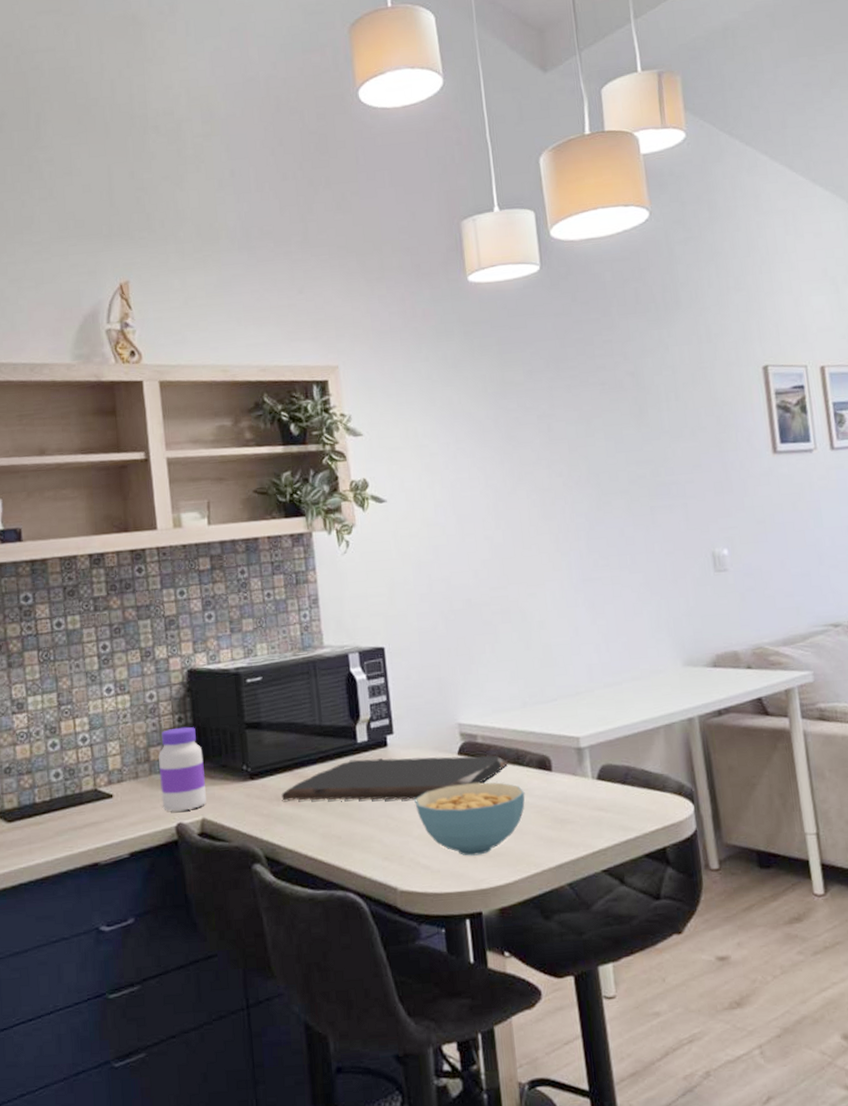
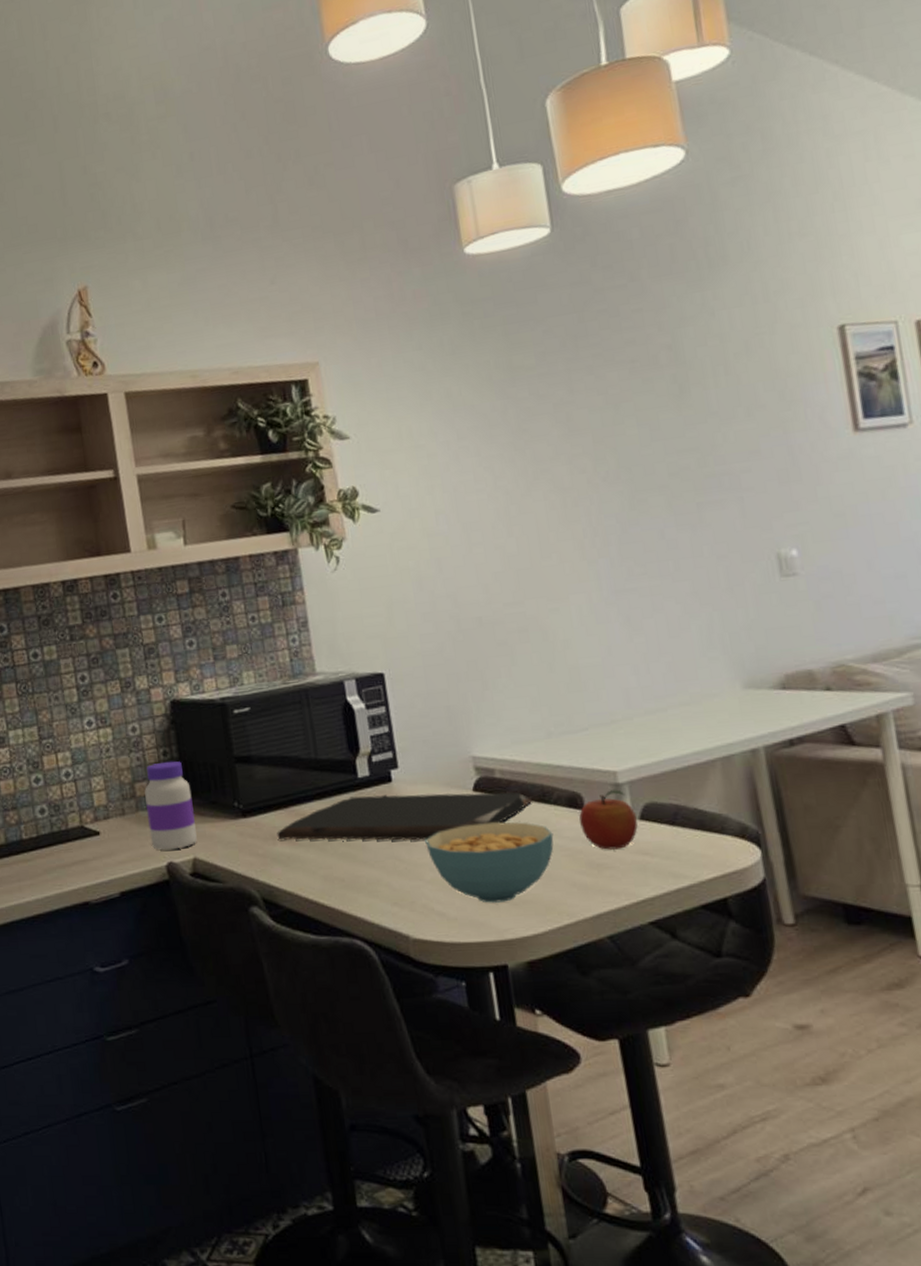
fruit: none [547,753,596,807] -> present [579,789,639,850]

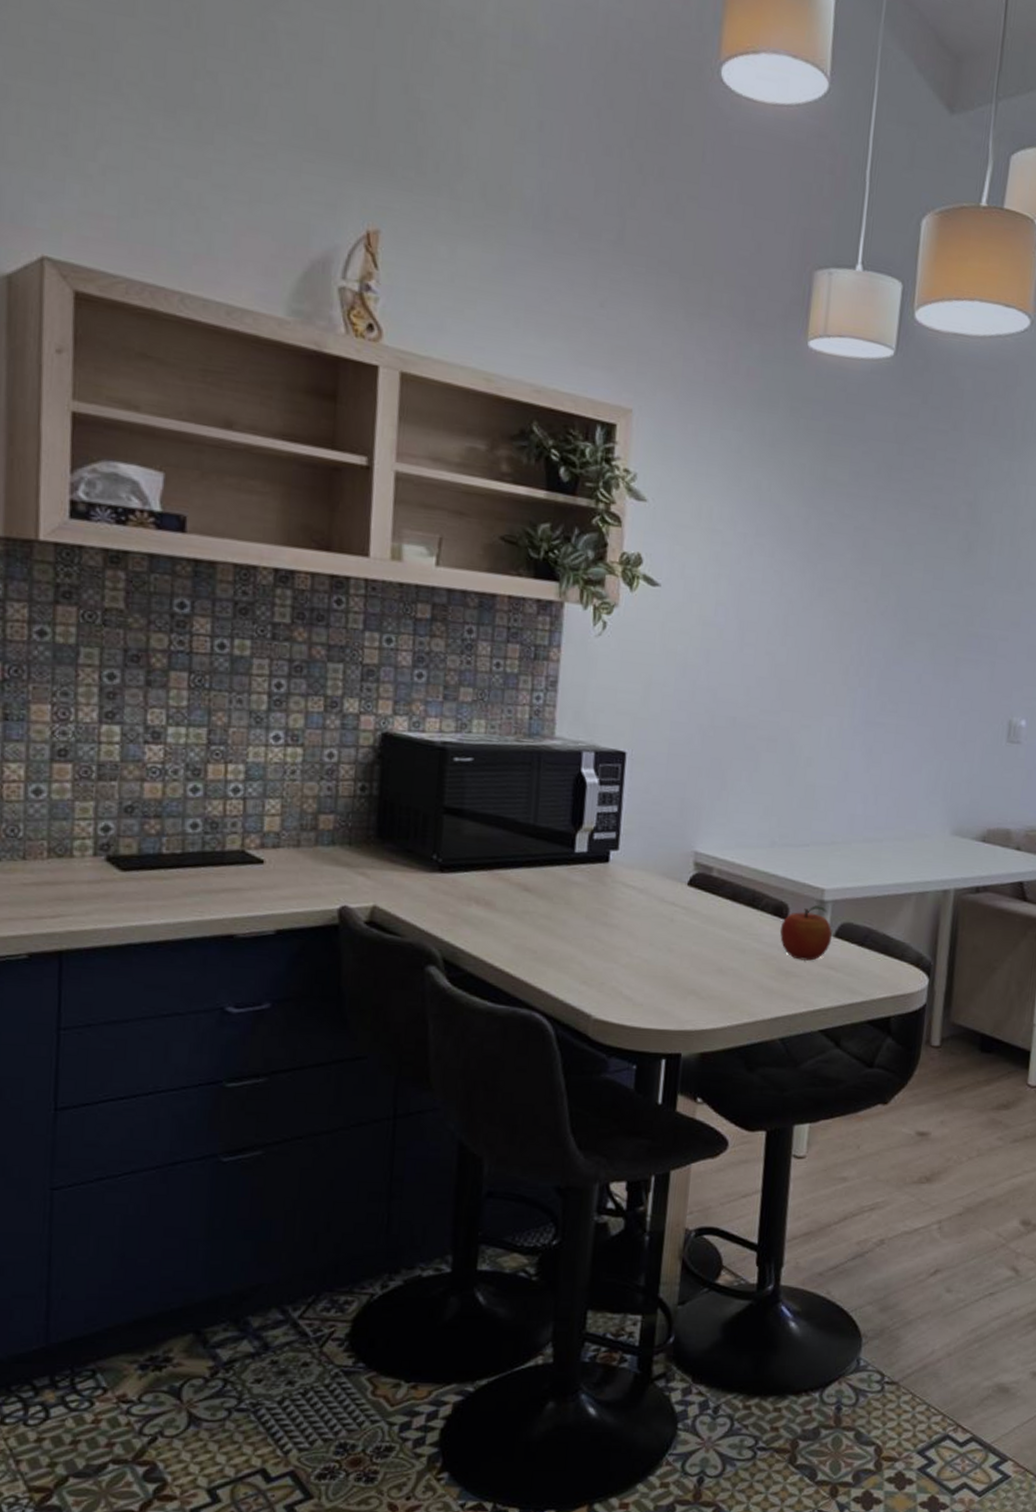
jar: present [144,761,197,850] -> none [325,797,386,893]
cutting board: present [277,792,533,841] -> none [473,870,742,925]
cereal bowl: present [425,822,554,903] -> none [628,916,754,995]

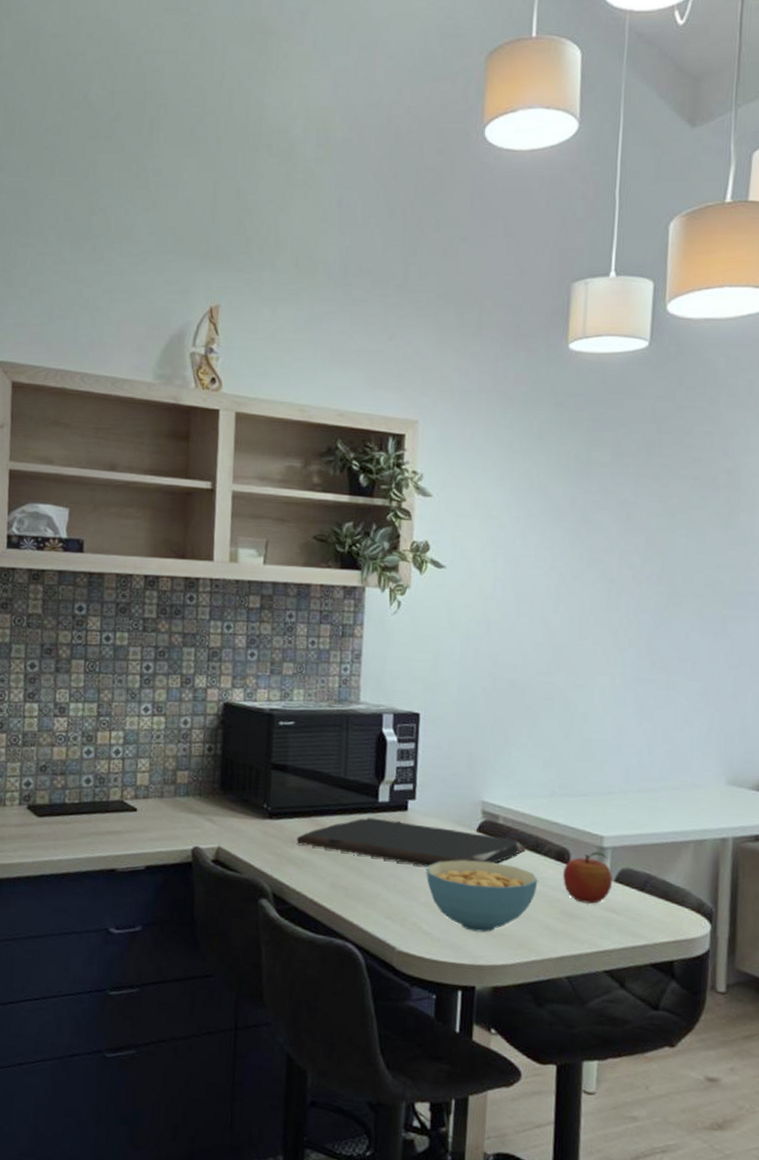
cutting board: none [473,870,742,925] -> present [296,817,527,867]
cereal bowl: none [628,916,754,995] -> present [426,859,538,933]

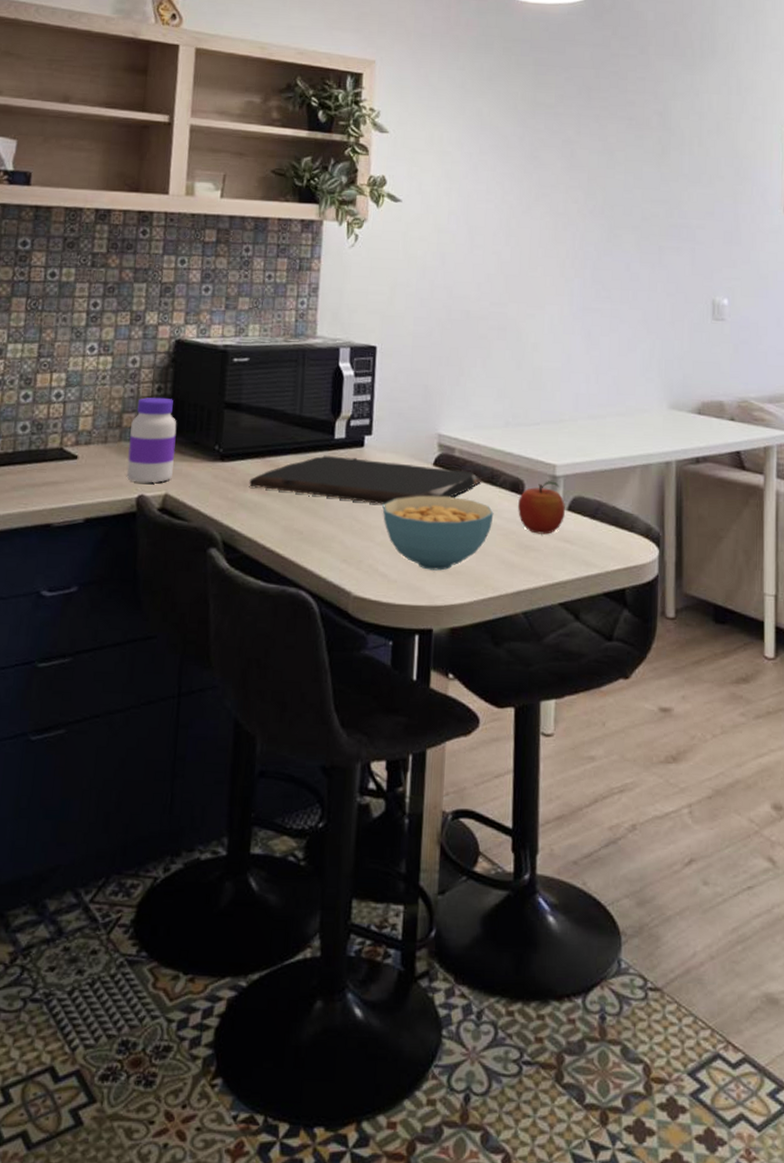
jar: none [182,756,227,836] -> present [126,397,177,483]

